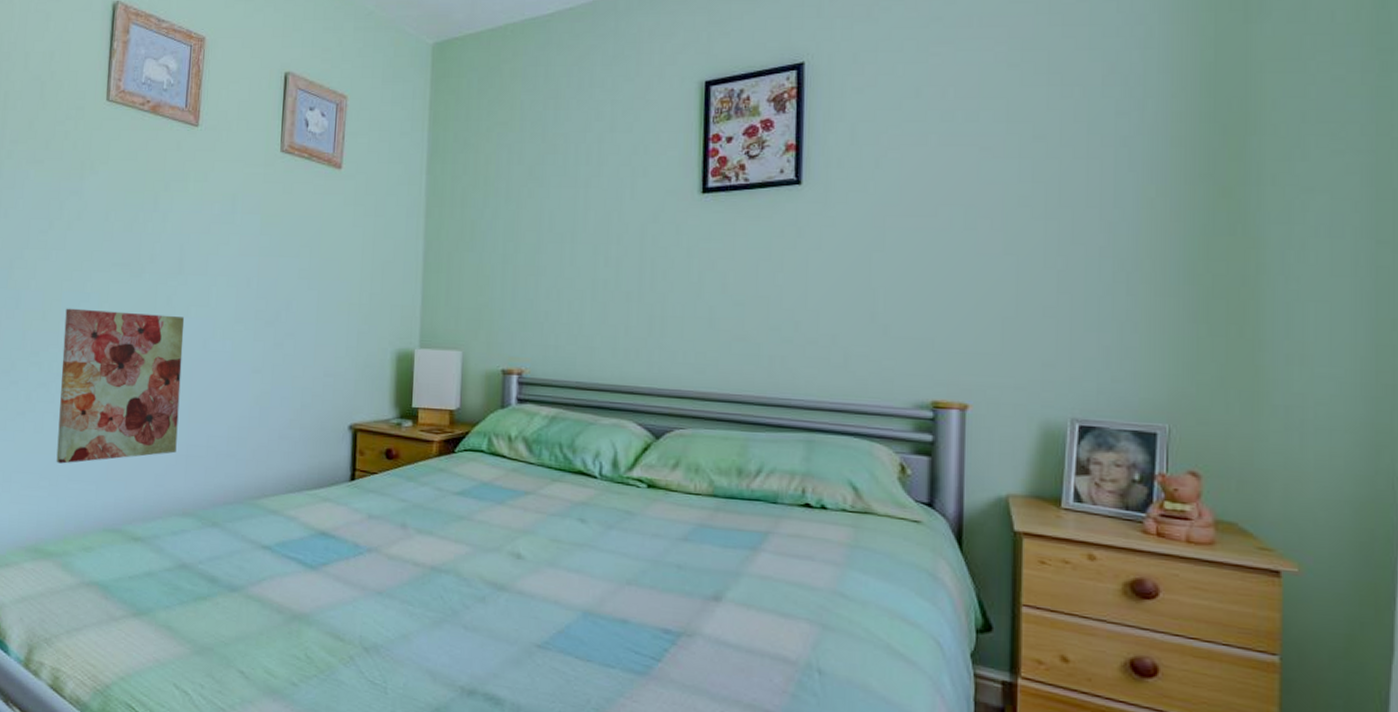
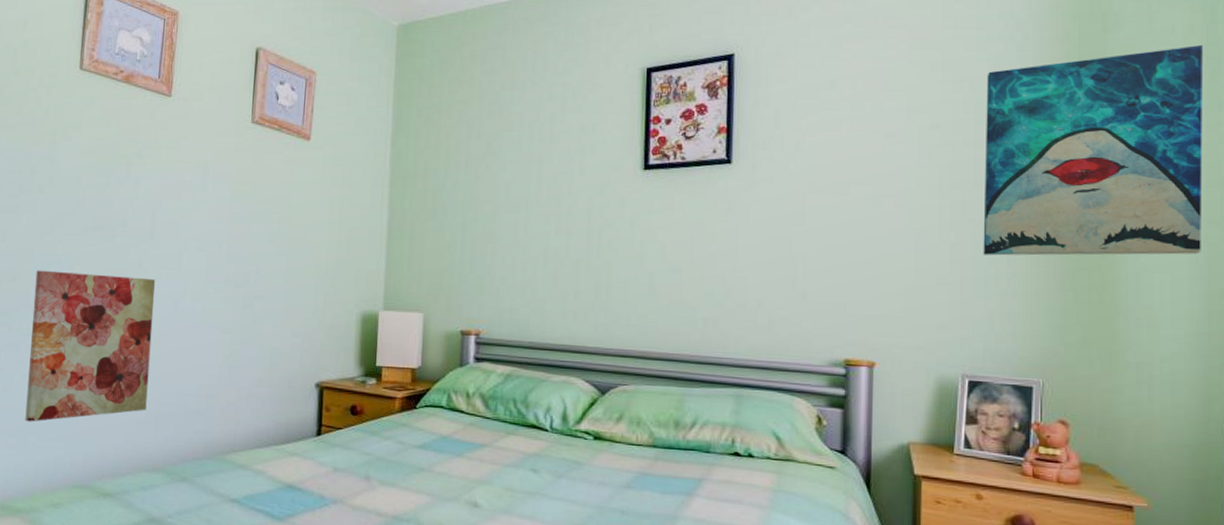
wall art: none [1096,33,1372,284] -> present [983,44,1204,256]

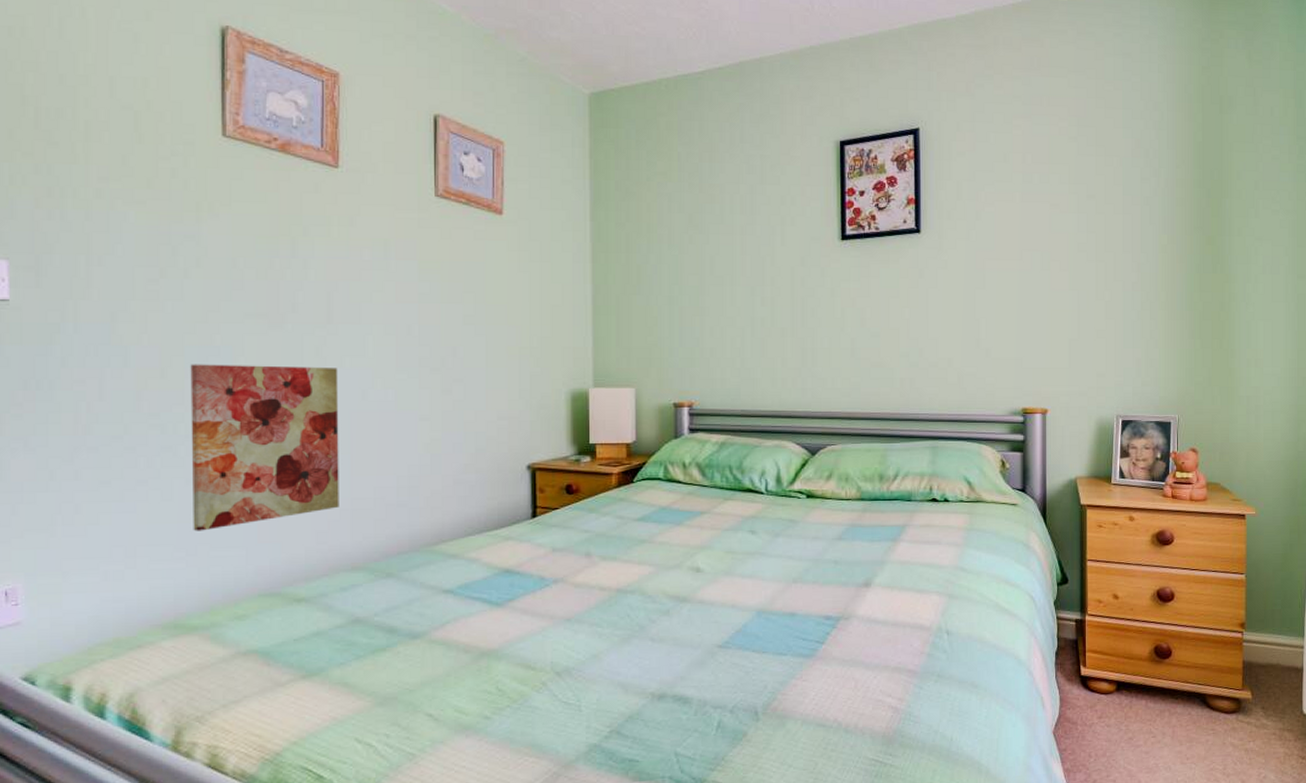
wall art: present [983,44,1204,256] -> none [1131,125,1294,311]

